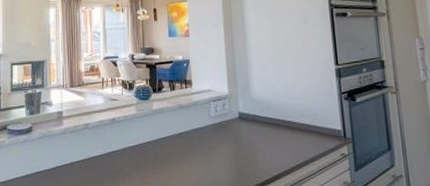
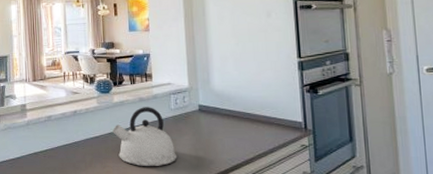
kettle: none [152,114,218,177] -> present [113,107,178,166]

